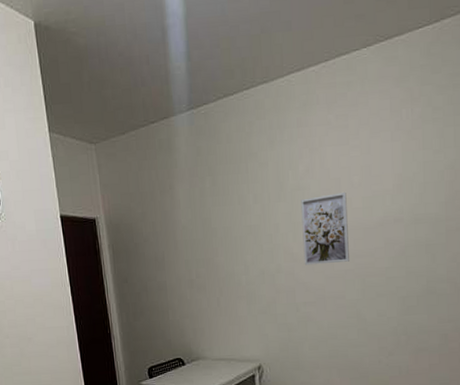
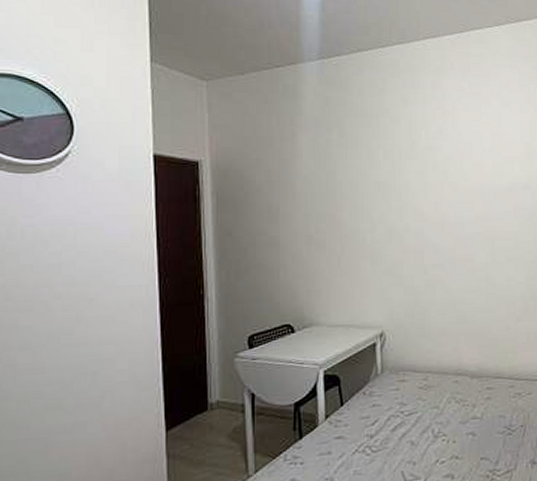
wall art: present [301,191,349,266] -> none [433,155,479,226]

